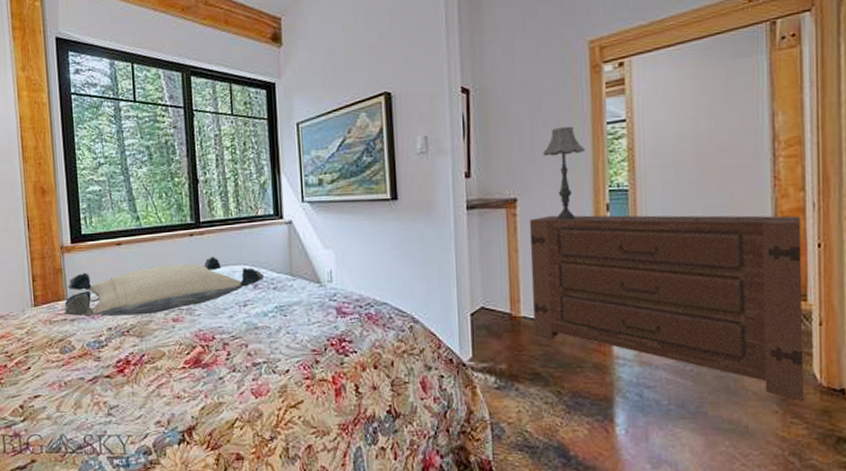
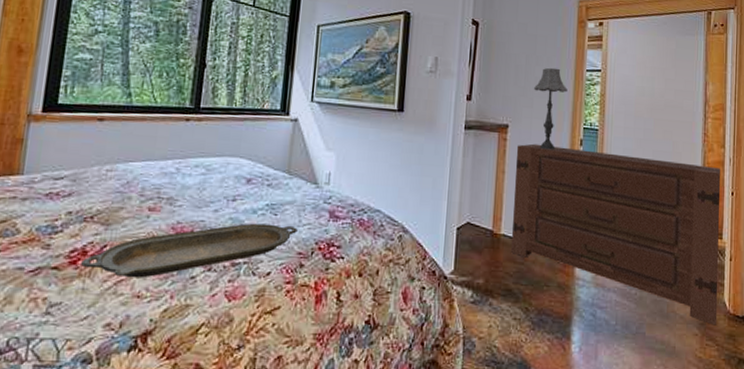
pillow: present [64,257,265,317] -> none [15,145,261,201]
serving tray: none [126,324,308,382] -> present [79,223,298,278]

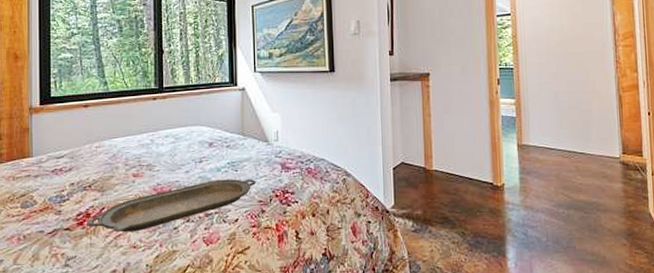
dresser: present [511,143,721,326] -> none [439,87,644,235]
table lamp: present [534,67,568,150] -> none [450,17,481,92]

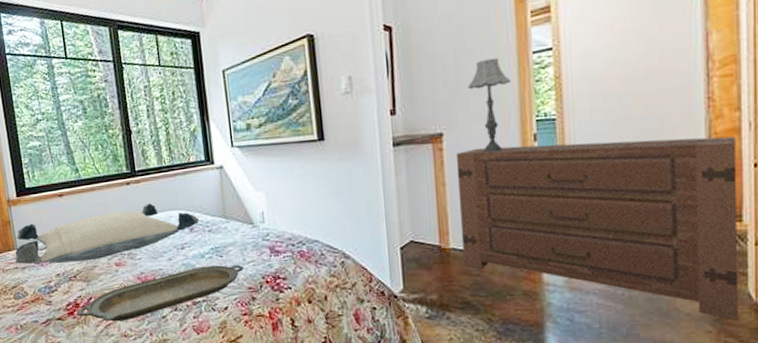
pillow: none [28,118,219,173] -> present [15,203,200,265]
dresser: none [439,87,644,235] -> present [455,136,739,320]
table lamp: none [450,17,481,92] -> present [468,57,511,153]

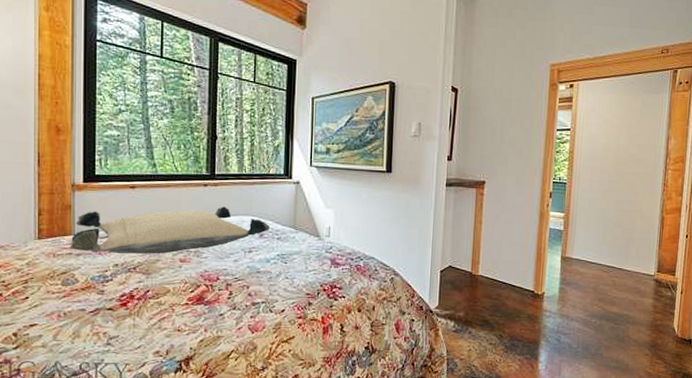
serving tray: present [76,264,244,322] -> none [129,270,305,316]
dresser: present [455,136,739,320] -> none [488,197,678,347]
table lamp: present [468,57,511,153] -> none [508,128,539,203]

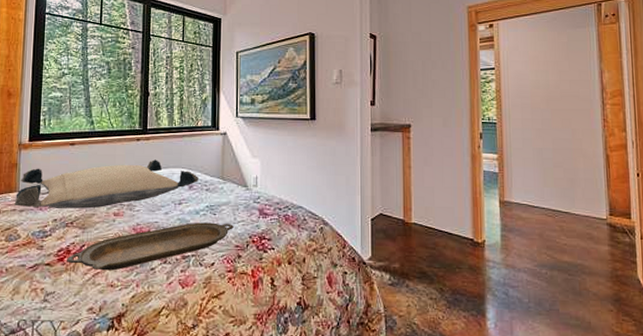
serving tray: none [129,270,305,316] -> present [66,222,234,271]

